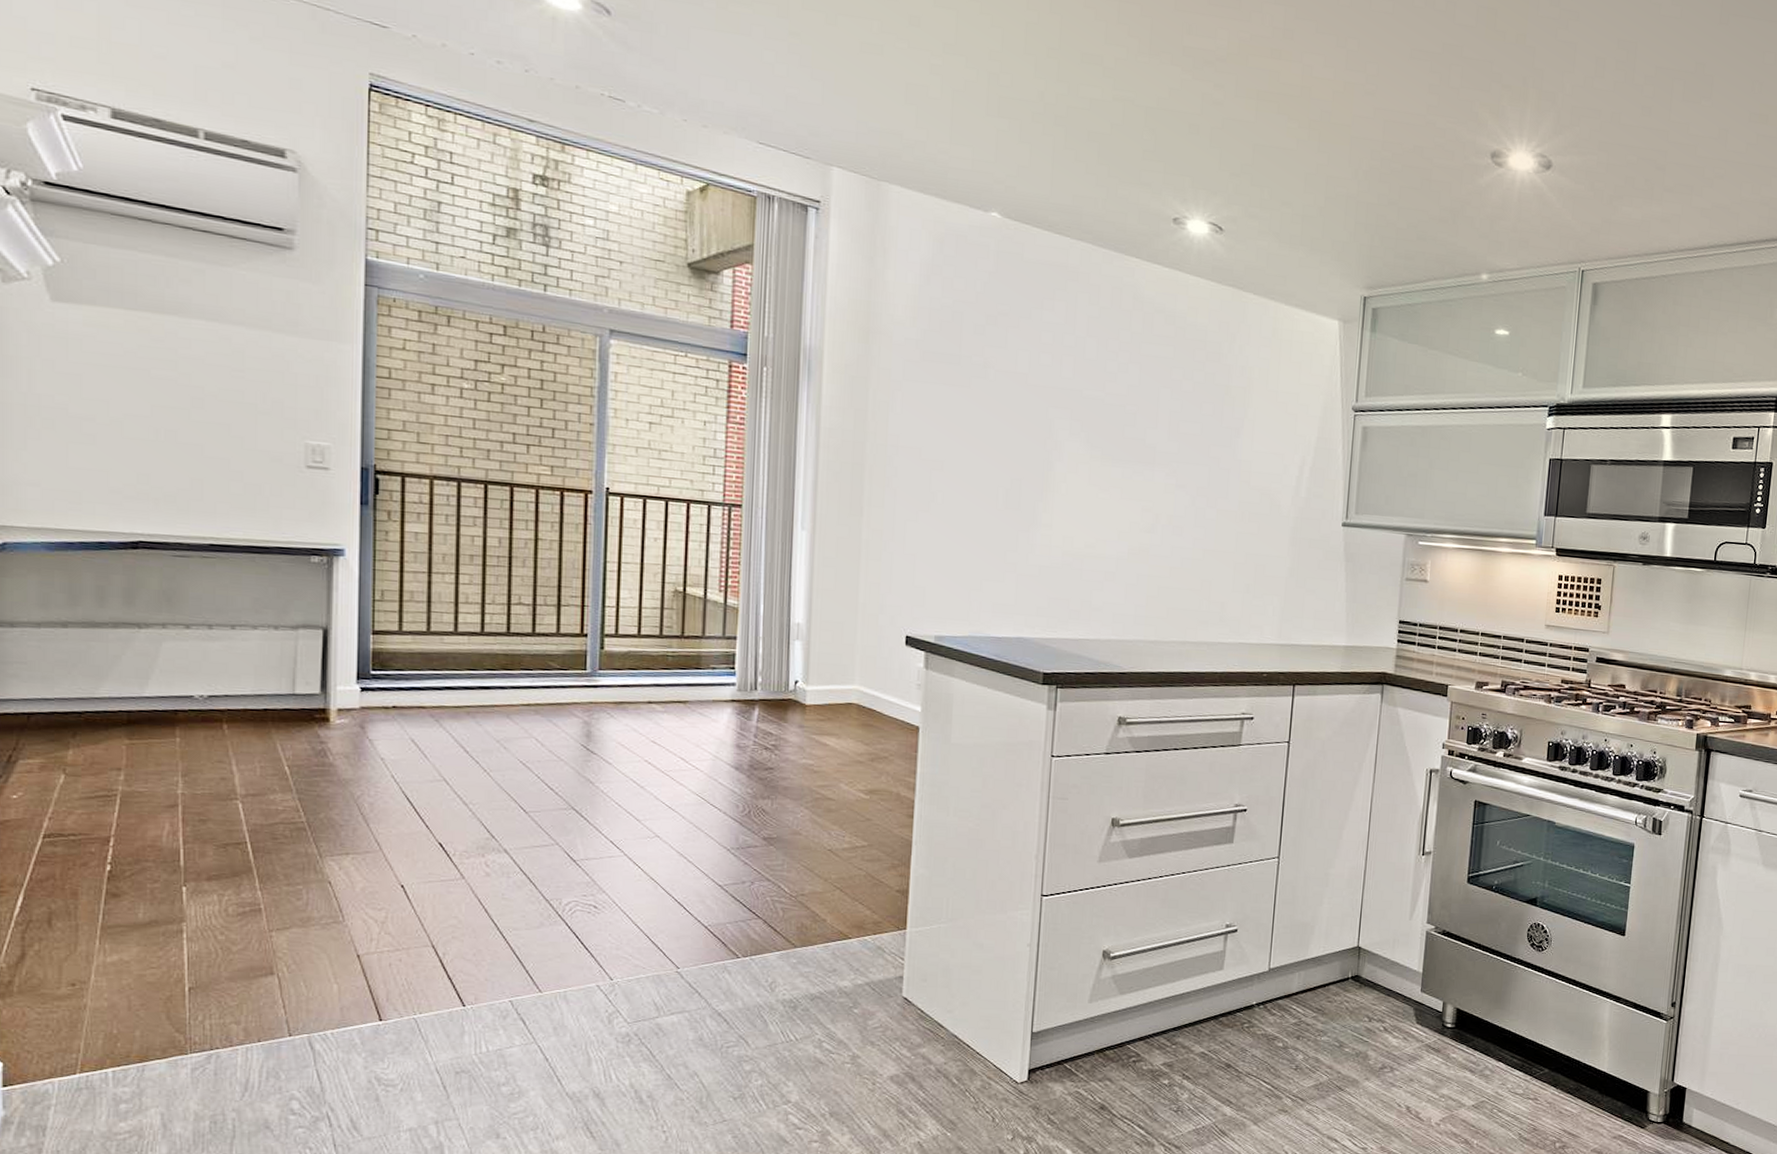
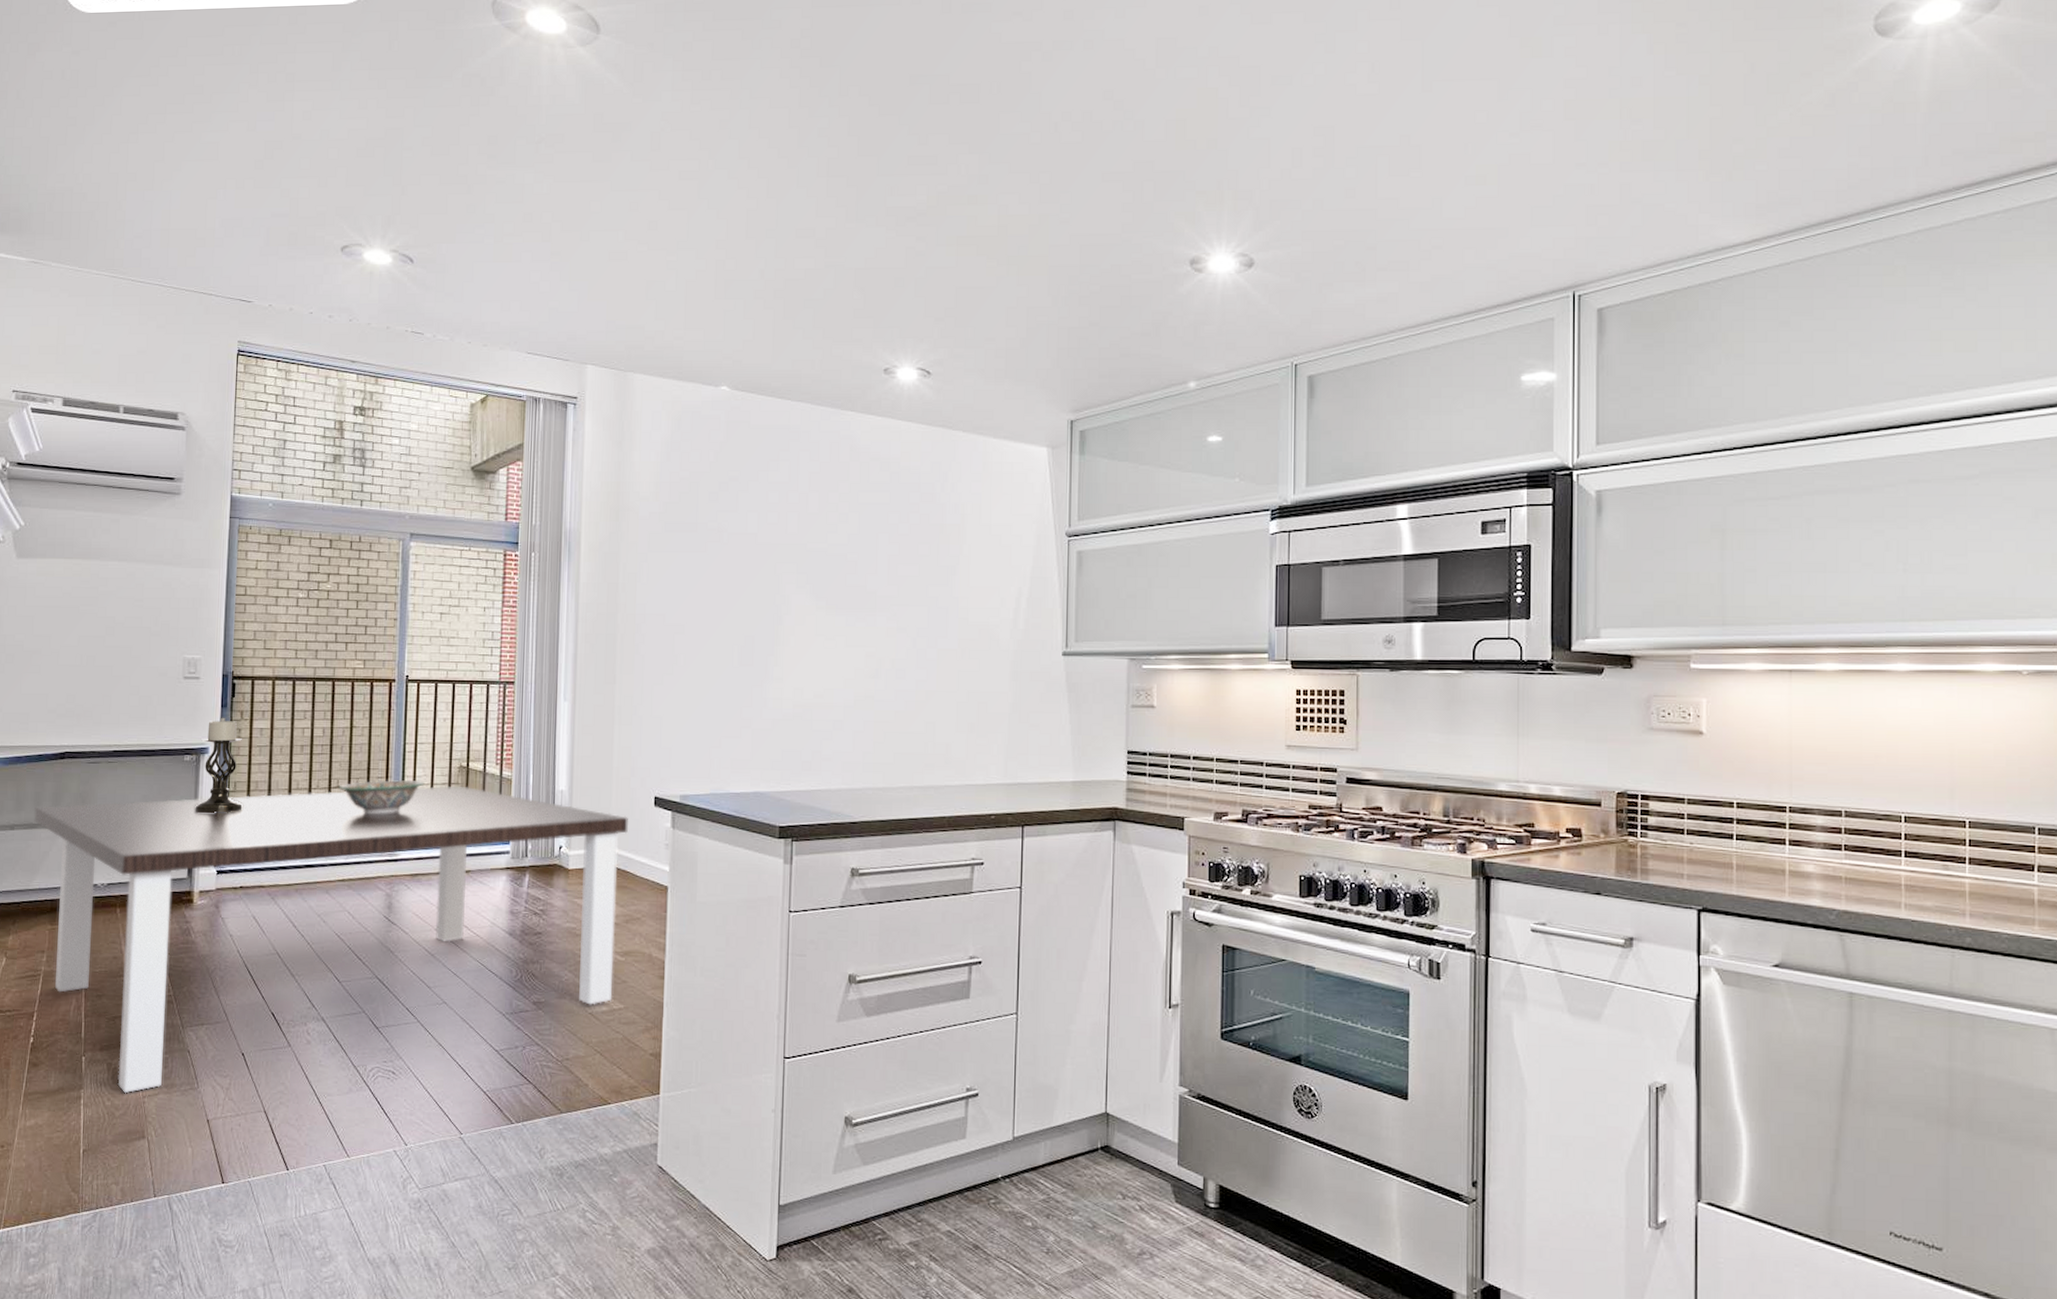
dining table: none [97,601,875,927] -> present [34,786,628,1094]
candle holder: none [326,516,395,624] -> present [194,717,244,813]
decorative bowl: none [521,599,631,637] -> present [339,779,425,815]

